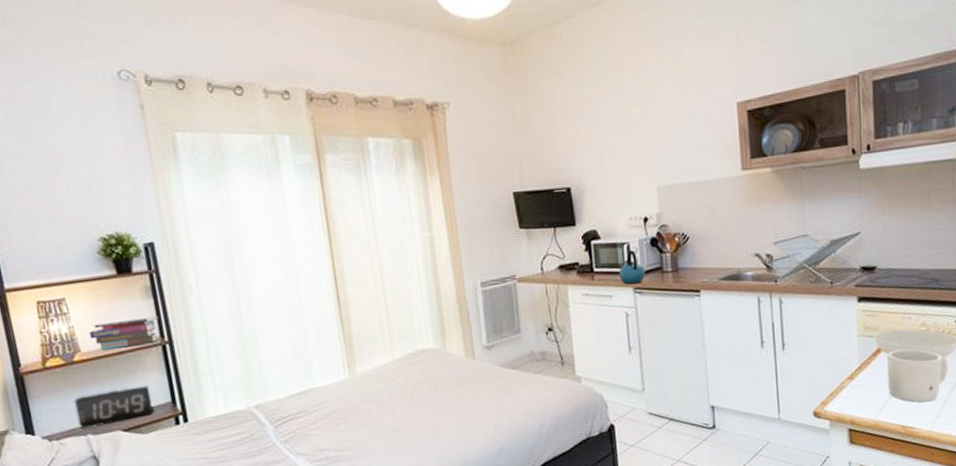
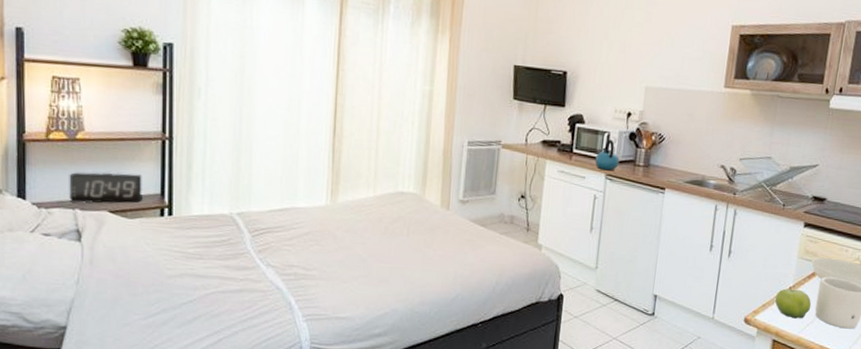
books: present [89,316,159,350] -> none [96,108,164,137]
fruit: none [842,368,883,402] -> present [774,286,812,319]

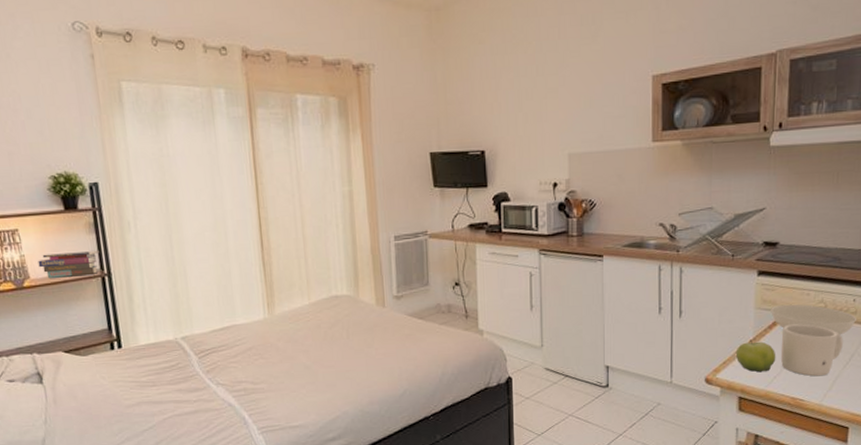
alarm clock: present [69,172,142,204] -> none [22,313,92,348]
books: none [96,108,164,137] -> present [38,250,100,278]
kettle: present [595,139,620,171] -> none [526,213,551,246]

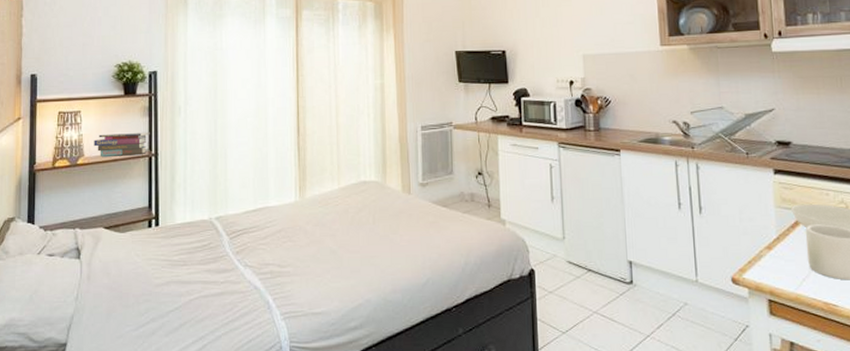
fruit: present [735,339,776,373] -> none [760,239,803,274]

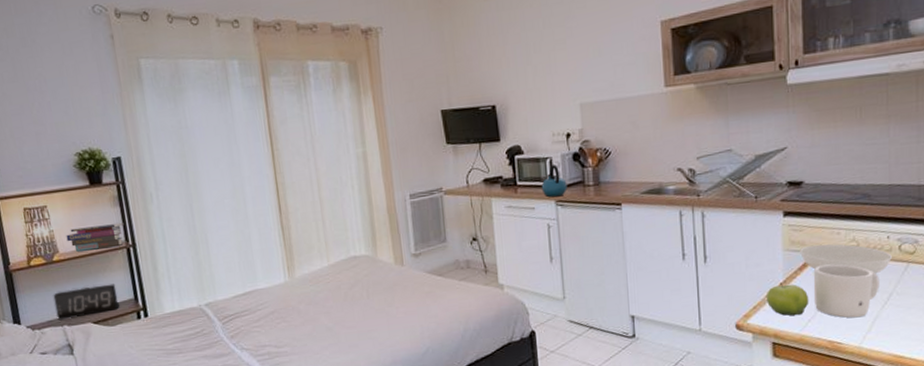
alarm clock: none [71,190,133,223] -> present [53,284,120,321]
kettle: none [545,109,569,139] -> present [541,165,567,198]
fruit: none [760,239,803,274] -> present [765,282,809,316]

